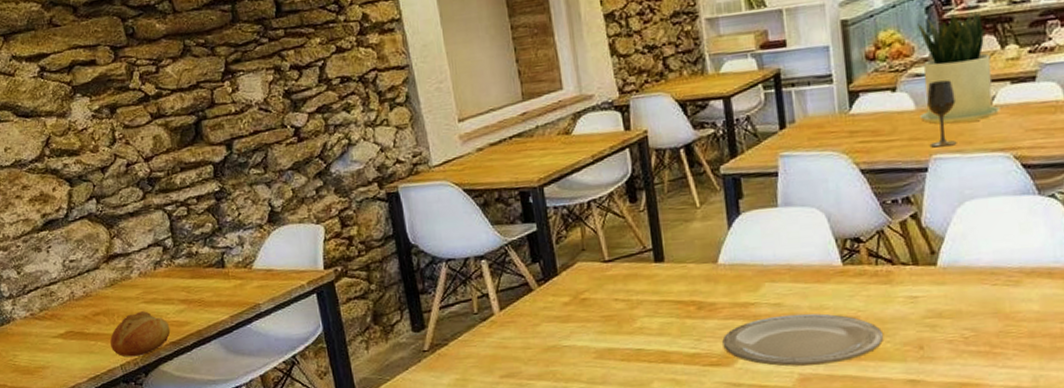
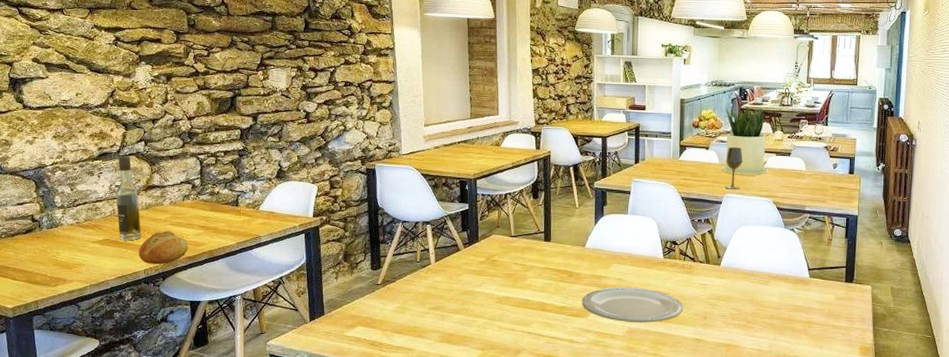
bottle: none [67,220,111,331] -> present [116,155,142,241]

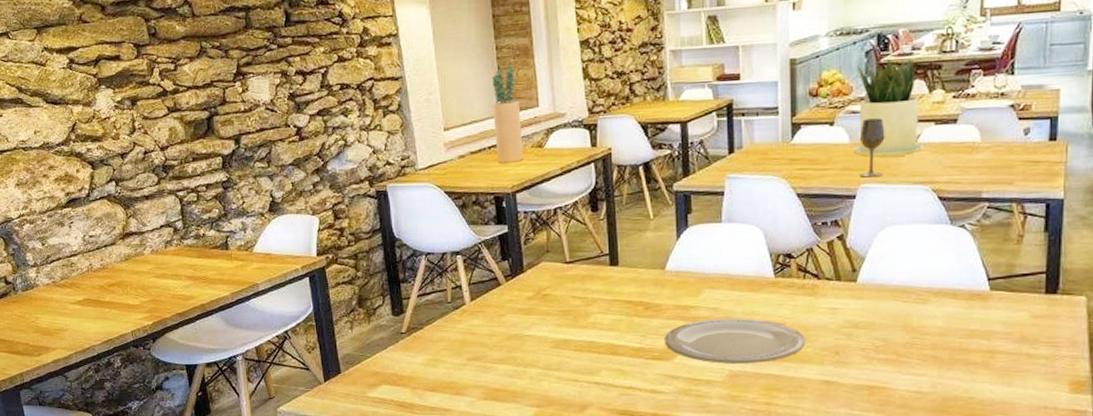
bottle: present [116,155,142,241] -> none [89,199,124,300]
bread roll: present [139,231,189,265] -> none [123,284,177,325]
vase: none [463,77,485,156] -> present [492,60,524,164]

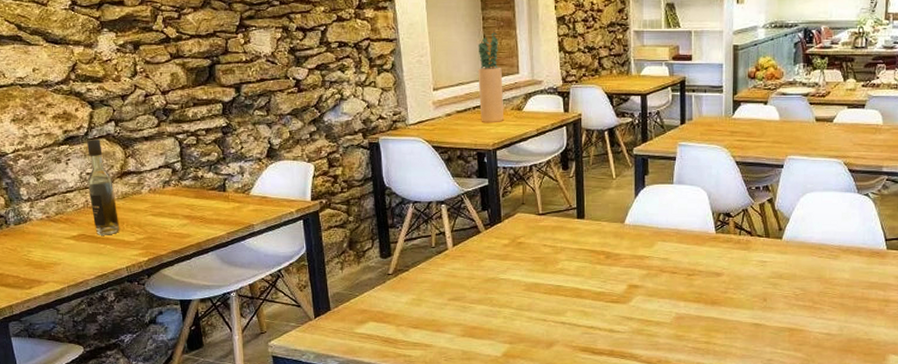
bottle: none [89,199,124,300] -> present [87,138,120,235]
plate: present [664,318,806,365] -> none [622,267,740,308]
planter: present [853,58,924,157] -> none [782,51,838,133]
wine glass: present [859,118,885,178] -> none [786,100,808,150]

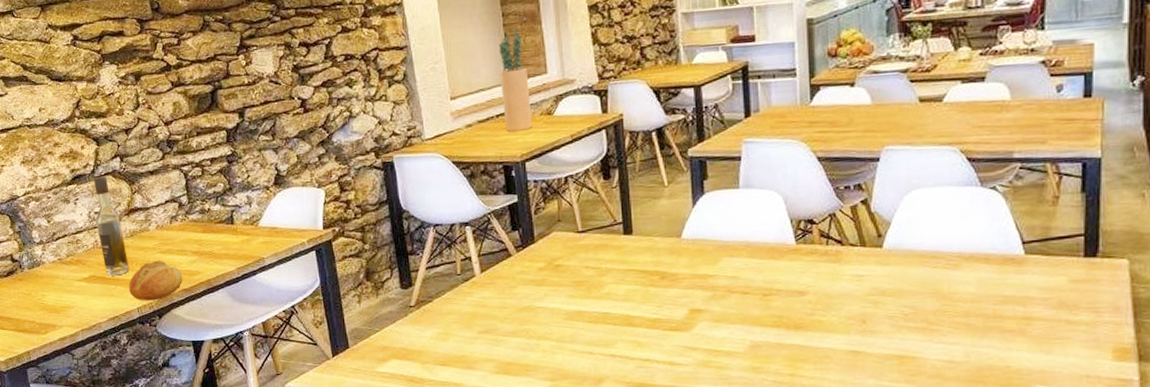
bread roll: none [119,222,173,261] -> present [129,260,183,301]

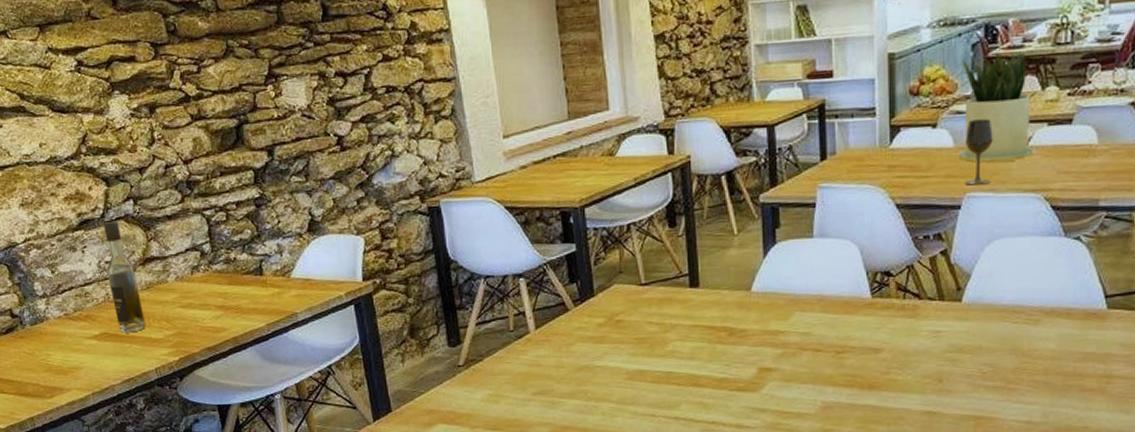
bread roll: present [129,260,183,301] -> none [145,316,207,361]
vase: present [499,26,533,133] -> none [557,57,593,175]
planter: none [875,15,950,118] -> present [958,51,1036,163]
wine glass: none [881,78,909,140] -> present [964,119,993,186]

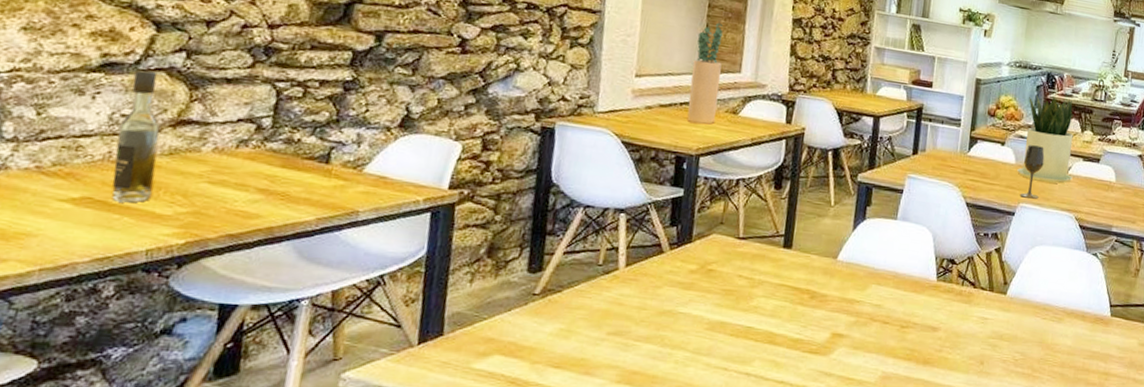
vase: none [557,57,593,175] -> present [687,20,723,125]

